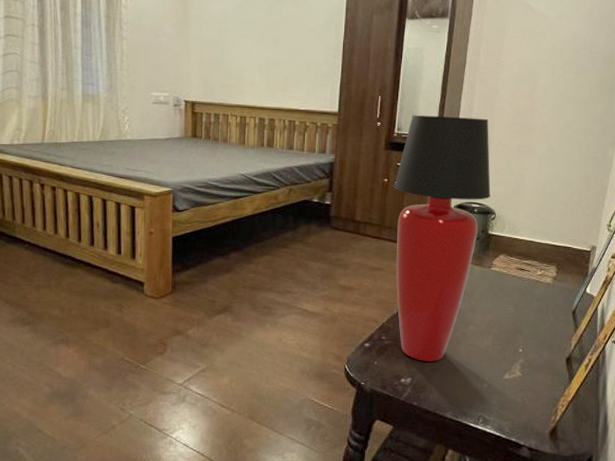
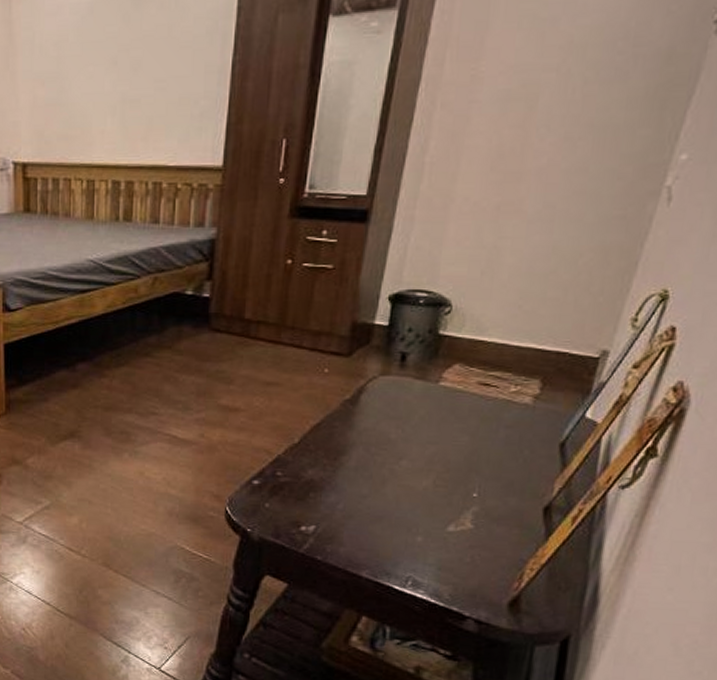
table lamp: present [394,115,491,361] -> none [299,163,451,506]

